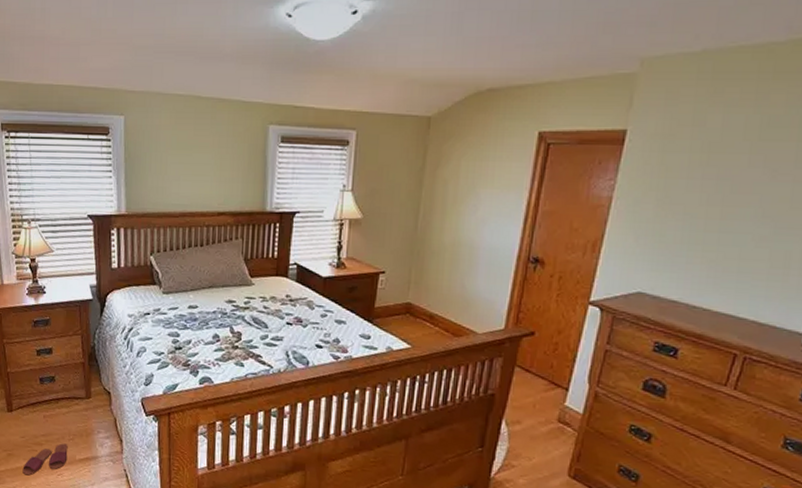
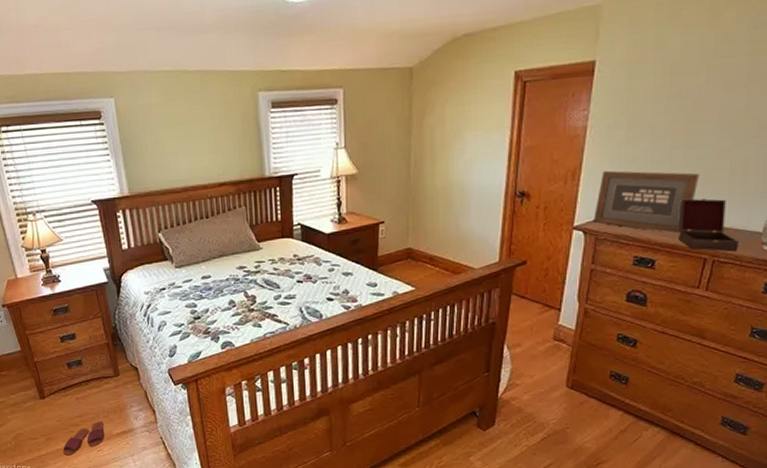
picture frame: none [612,245,734,324] -> present [593,170,699,234]
jewelry box: none [706,285,775,351] -> present [677,198,739,252]

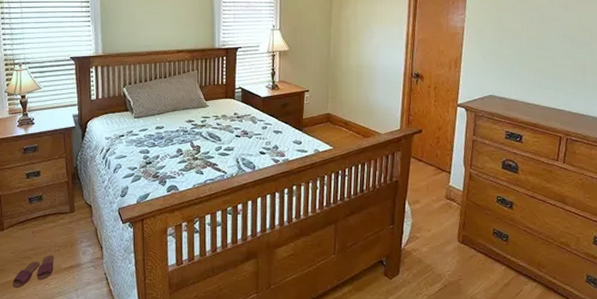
picture frame: present [593,170,699,234] -> none [473,61,550,115]
jewelry box: present [677,198,739,252] -> none [537,87,585,133]

